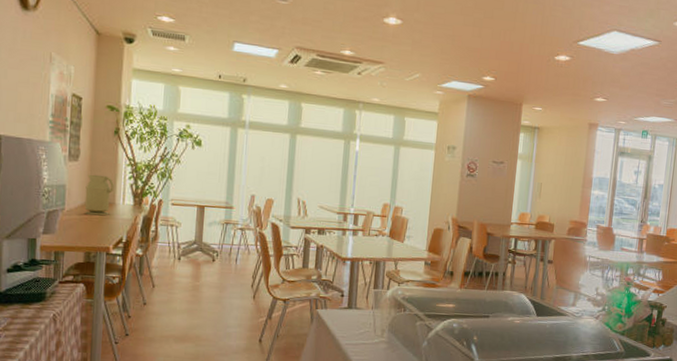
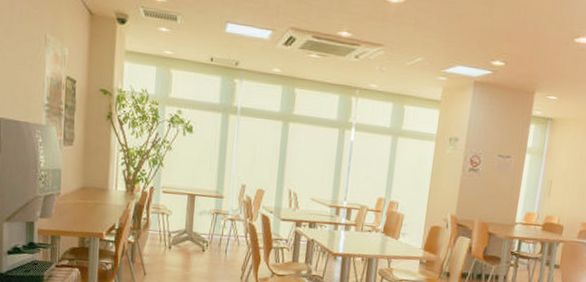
water jug: present [84,174,114,216] -> none [78,159,107,202]

